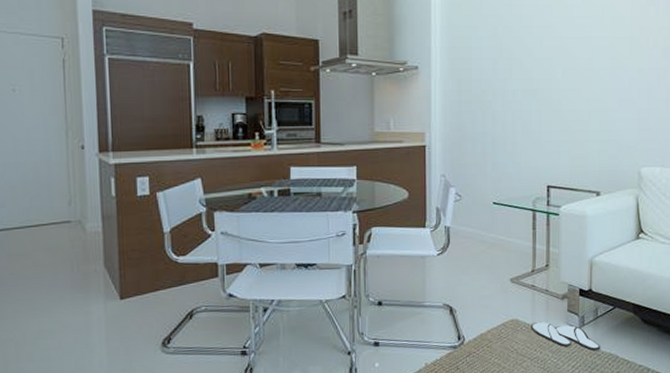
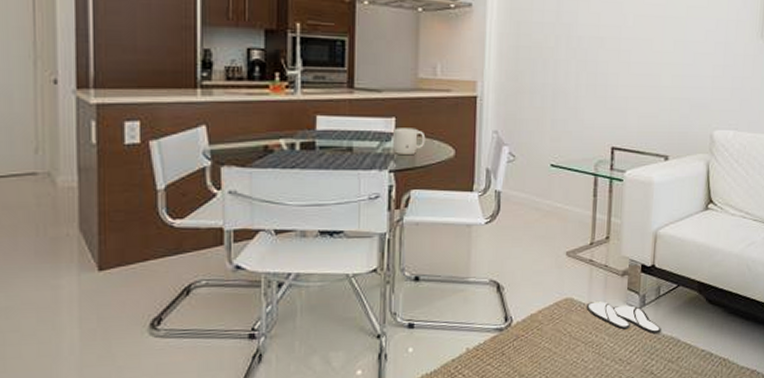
mug: none [355,174,383,199] -> present [393,128,426,156]

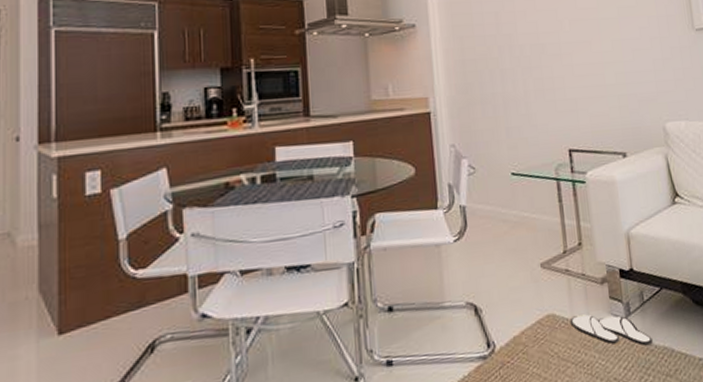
mug: present [393,128,426,156] -> none [352,149,385,179]

